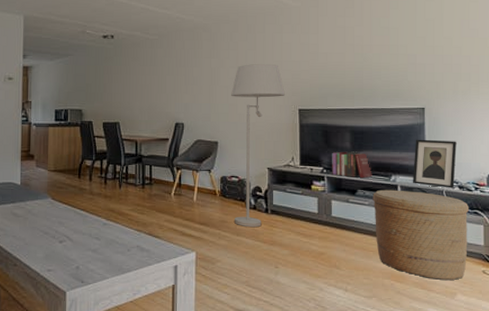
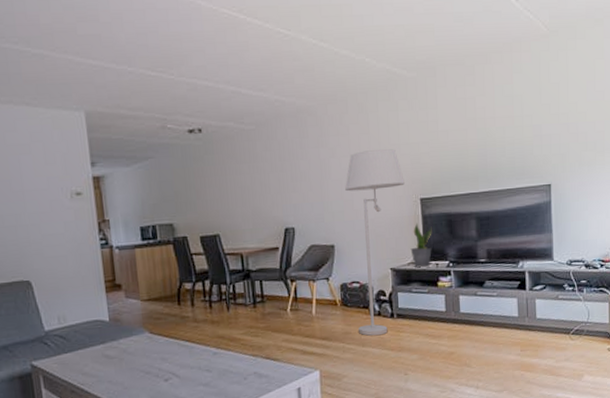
potted plant: none [287,130,308,171] -> present [410,222,432,268]
books: present [332,151,372,179] -> none [458,239,500,269]
basket: present [372,189,470,280] -> none [500,275,596,364]
picture frame: present [412,139,458,188] -> none [539,217,584,269]

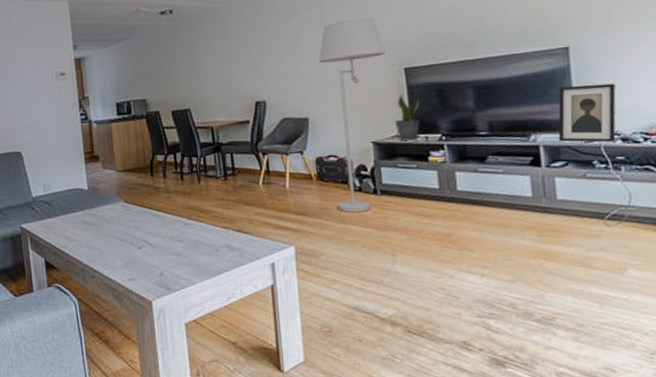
picture frame: none [539,217,584,269] -> present [558,83,617,143]

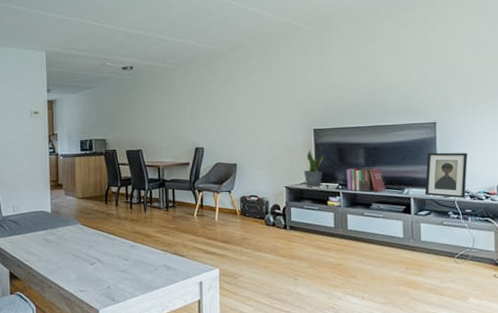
floor lamp: present [319,18,386,213] -> none [248,86,300,244]
books: none [451,110,506,142] -> present [347,167,386,193]

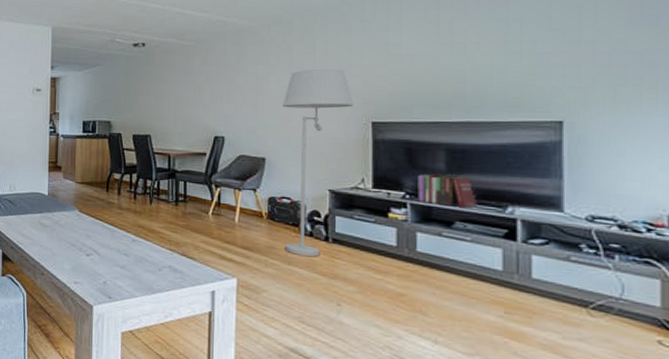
floor lamp: none [248,86,300,244] -> present [283,68,353,258]
potted plant: present [303,149,324,188] -> none [355,146,385,195]
picture frame: present [424,152,469,198] -> none [540,161,618,228]

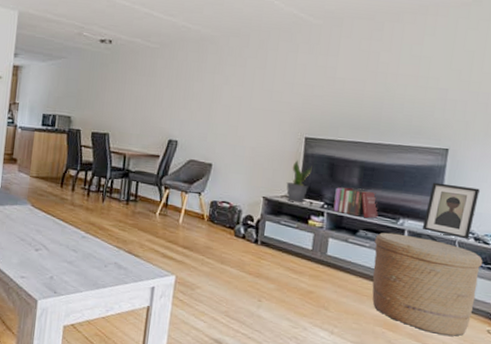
floor lamp: present [283,68,353,258] -> none [220,83,293,258]
potted plant: none [355,146,385,195] -> present [286,159,312,204]
basket: none [477,223,637,348] -> present [372,232,483,336]
picture frame: none [540,161,618,228] -> present [422,182,481,240]

